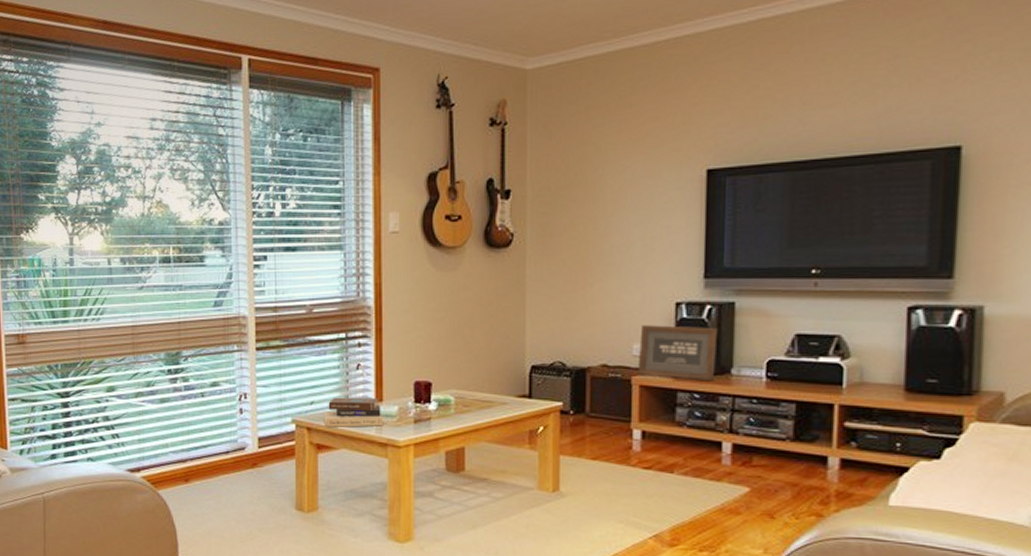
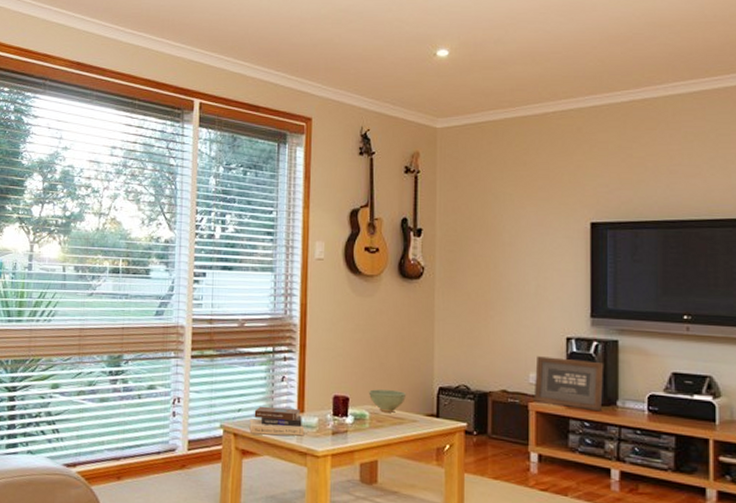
bowl: none [452,372,494,396] -> present [368,389,406,413]

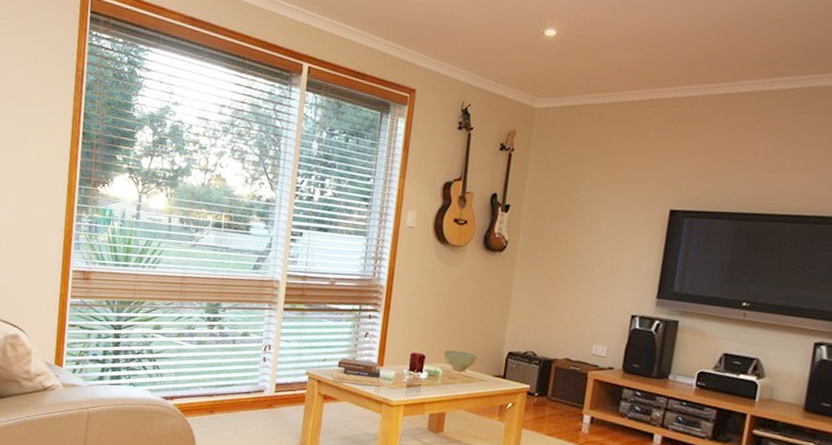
picture frame: present [533,356,604,412] -> none [593,330,663,384]

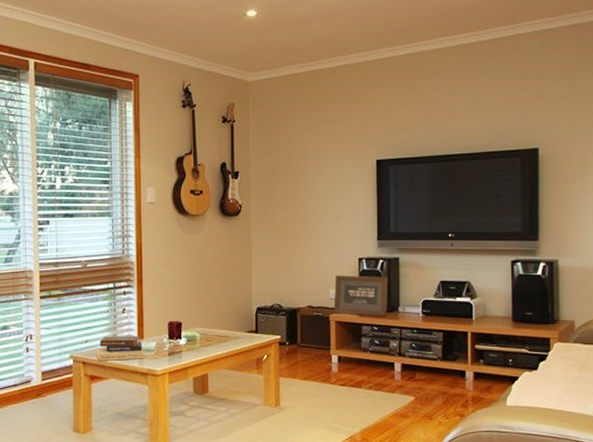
bowl: present [443,349,478,372] -> none [198,313,230,332]
picture frame: none [593,330,663,384] -> present [333,275,389,317]

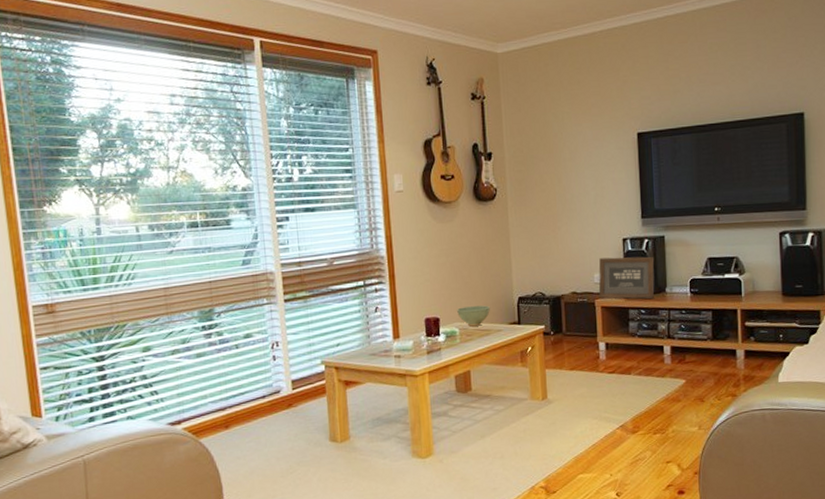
books: present [96,336,144,361] -> none [349,335,401,365]
bowl: none [198,313,230,332] -> present [456,305,490,327]

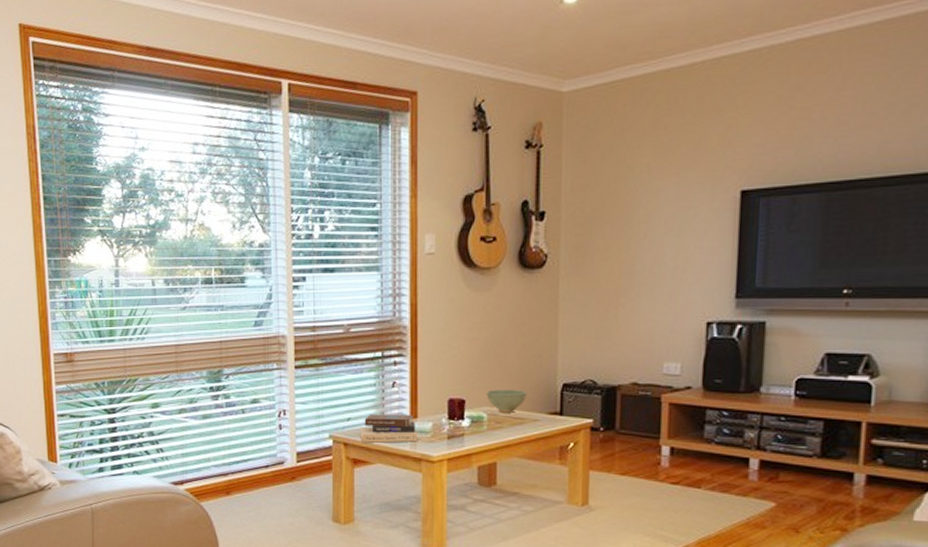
books: none [349,335,401,365] -> present [360,414,417,443]
picture frame: present [598,256,655,300] -> none [667,344,749,400]

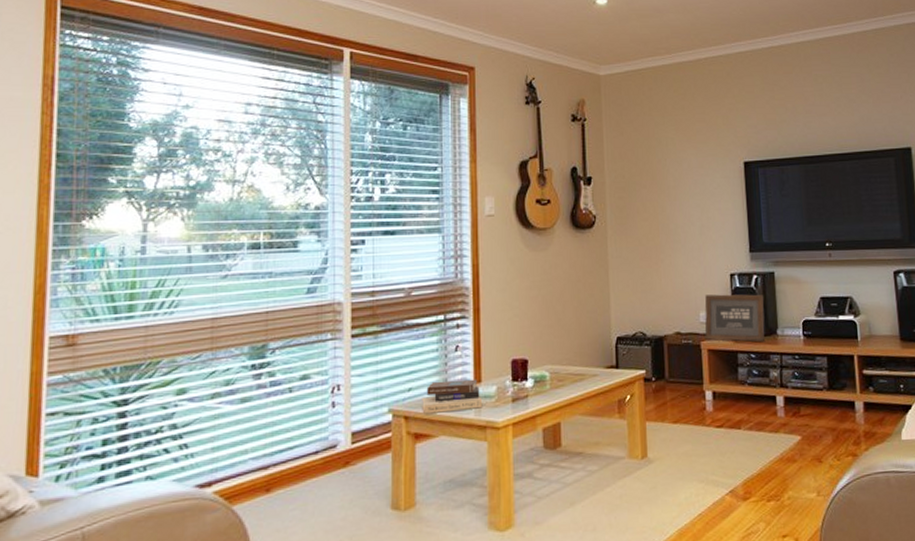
bowl: present [485,390,527,413] -> none [547,346,585,370]
picture frame: none [667,344,749,400] -> present [704,294,765,342]

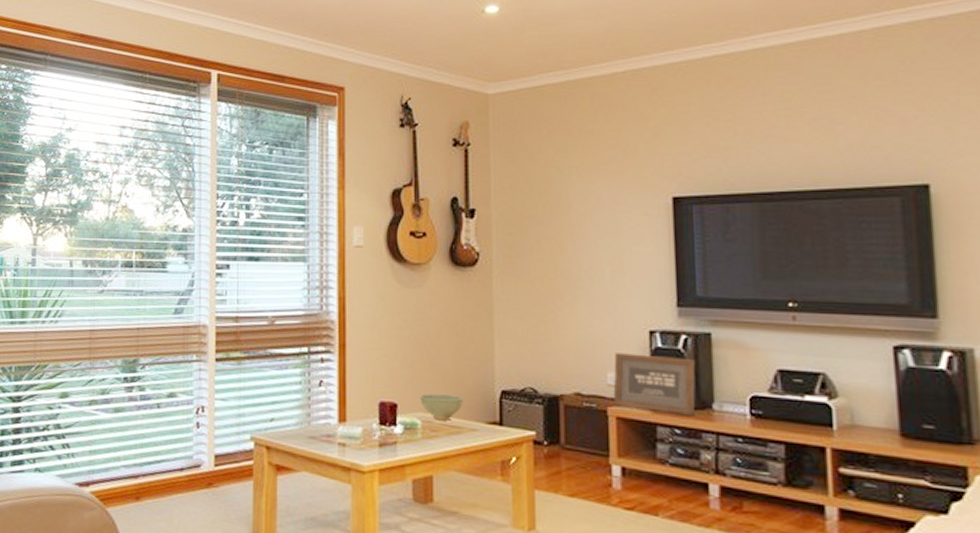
books: present [422,379,481,414] -> none [284,414,346,449]
bowl: none [547,346,585,370] -> present [419,394,463,421]

